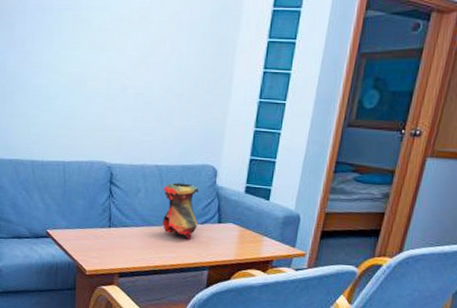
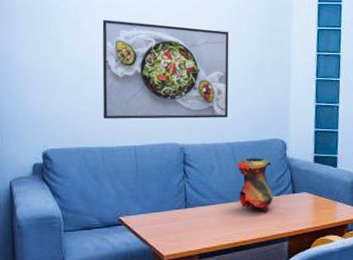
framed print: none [34,24,167,138] -> present [102,19,229,119]

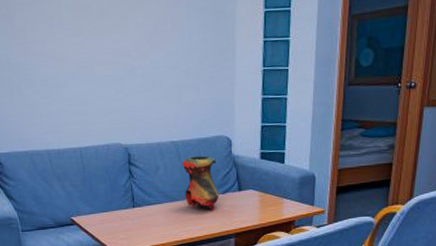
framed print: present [102,19,229,119] -> none [35,13,171,122]

